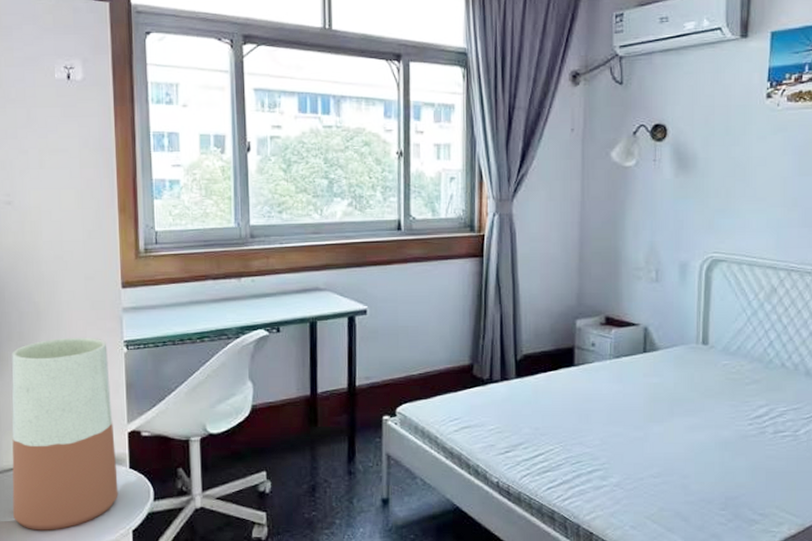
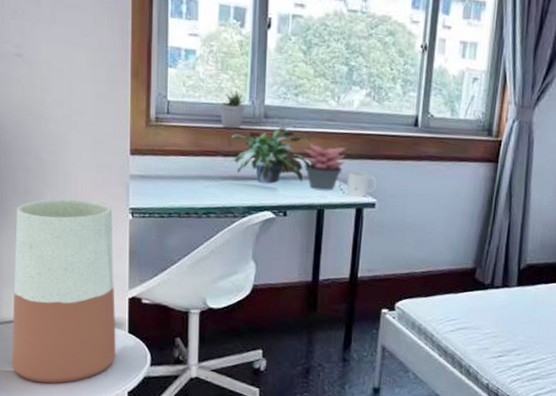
potted plant: none [206,215,231,252] -> present [219,91,245,129]
potted plant: none [219,244,299,303] -> present [230,127,311,185]
succulent plant: none [291,257,334,303] -> present [302,143,347,191]
mug: none [336,280,367,305] -> present [346,170,378,197]

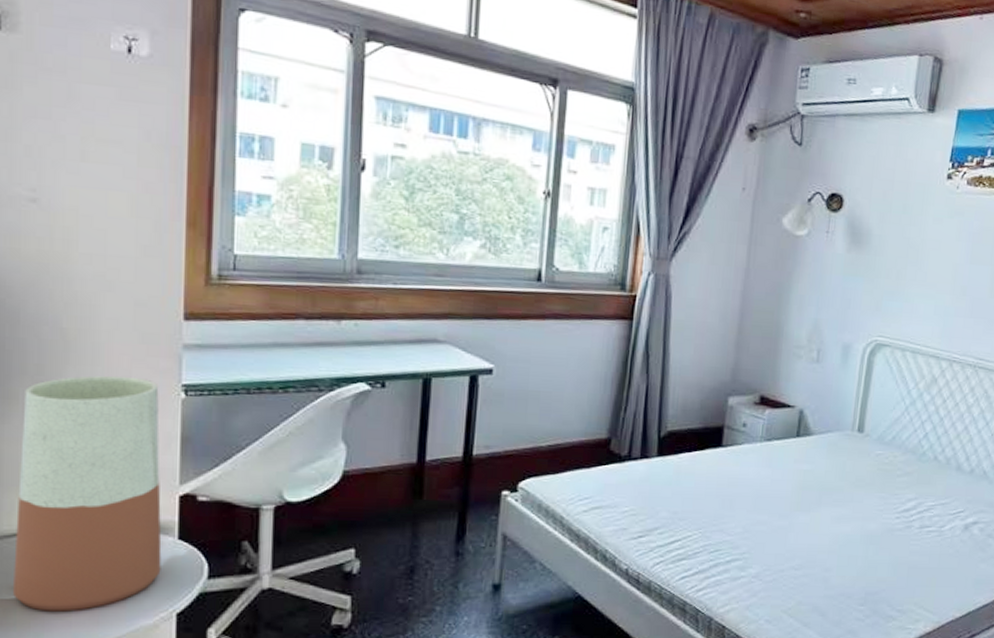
potted plant: present [219,91,245,129] -> none [300,243,333,287]
potted plant: present [230,127,311,185] -> none [314,283,415,351]
succulent plant: present [302,143,347,191] -> none [404,302,458,357]
mug: present [346,170,378,197] -> none [458,332,495,363]

